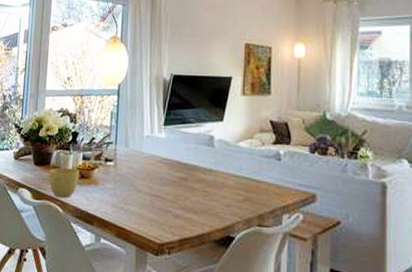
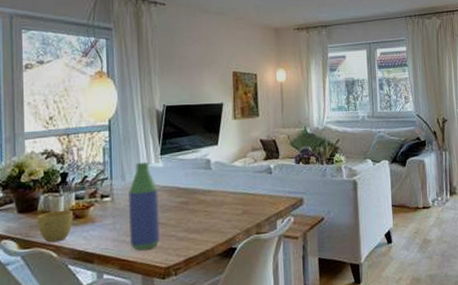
bottle: none [128,131,159,222] -> present [128,163,160,251]

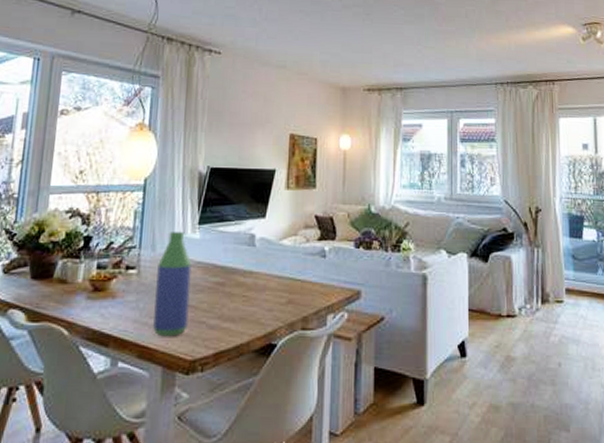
cup: present [37,210,73,243] -> none [51,279,92,318]

